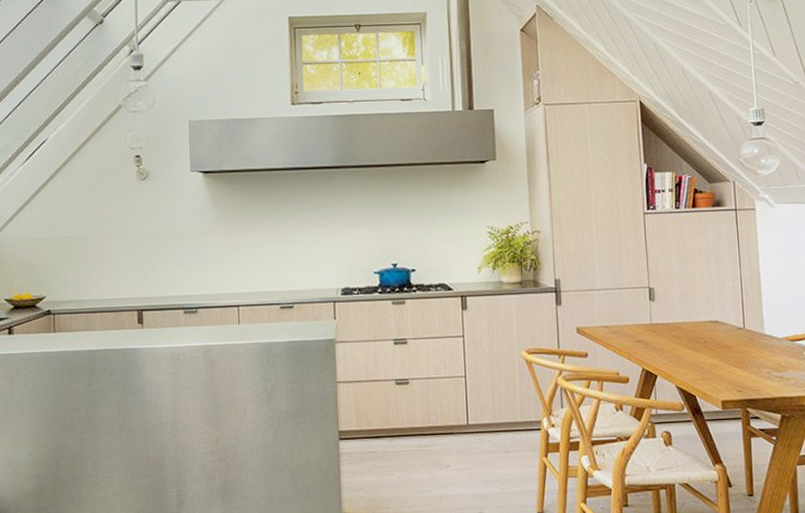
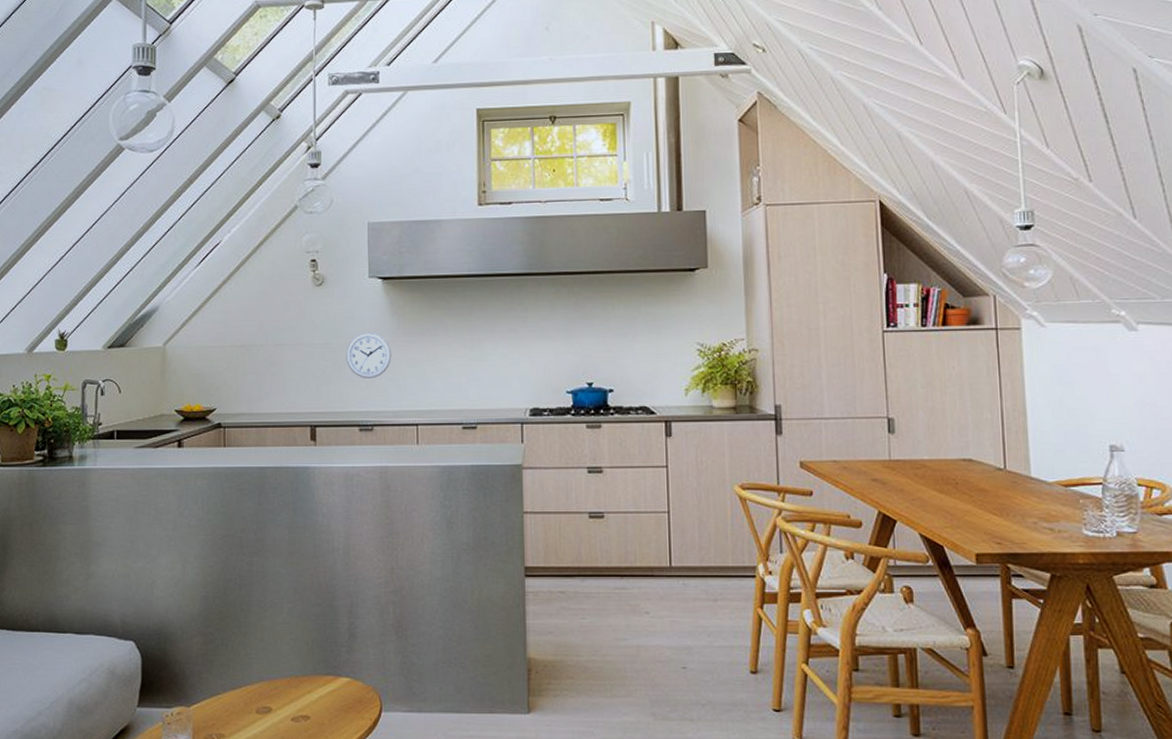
wall clock: none [170,222,214,265] -> present [346,332,392,378]

